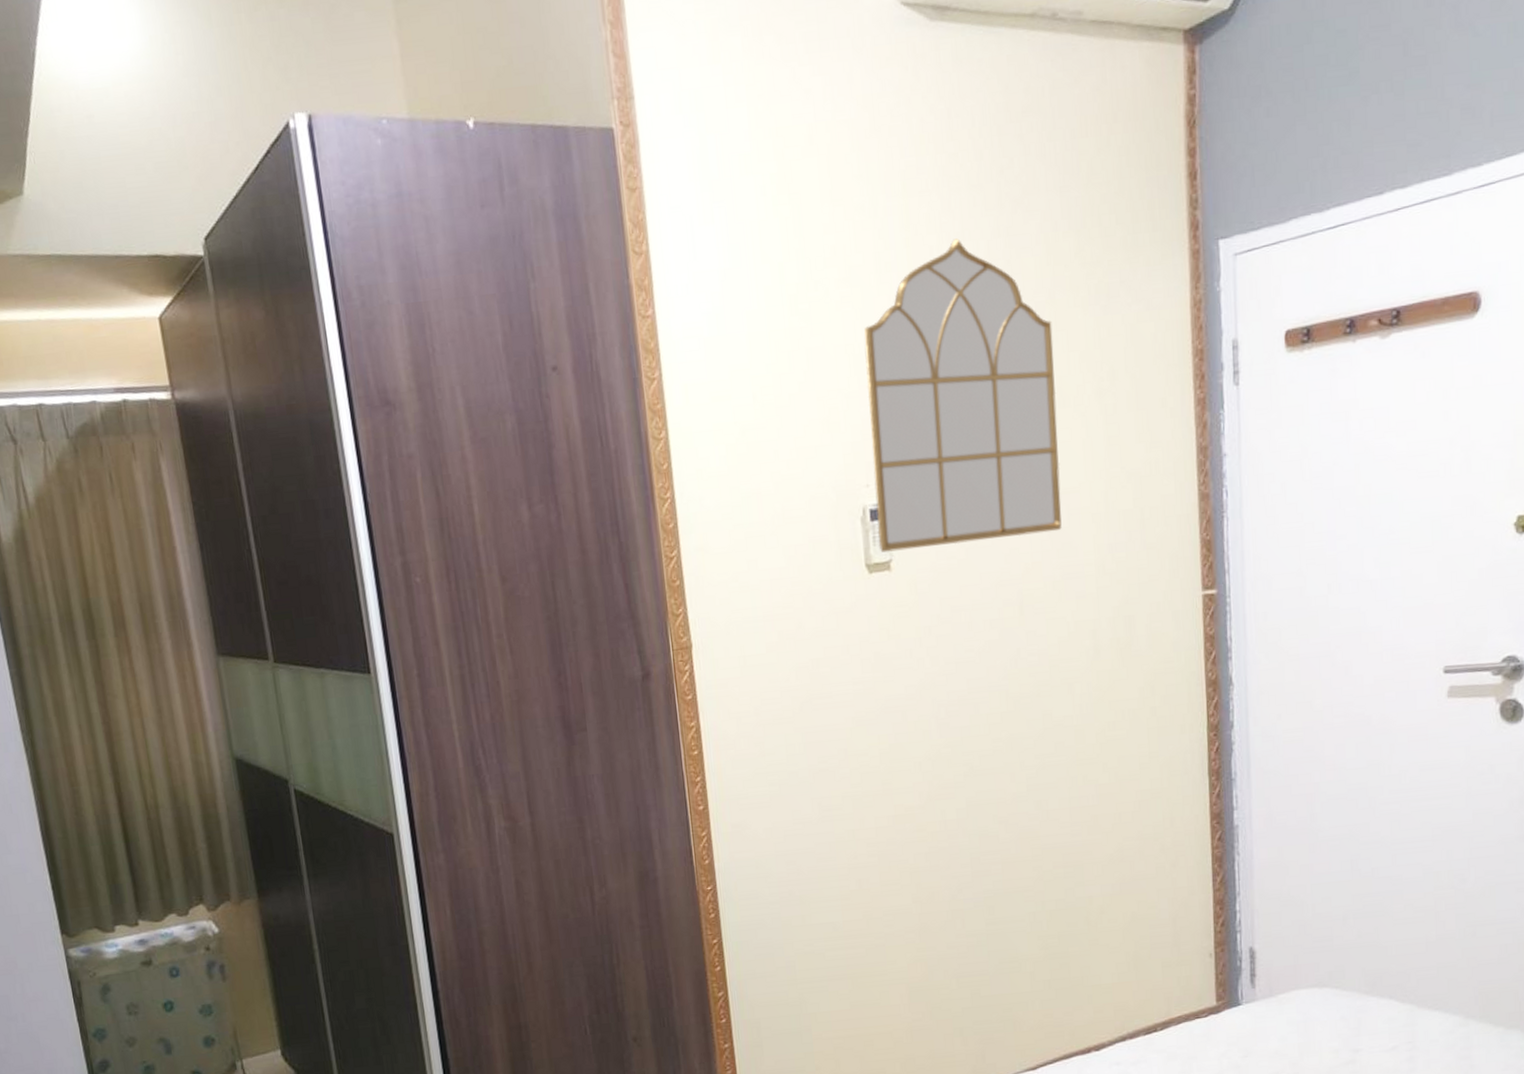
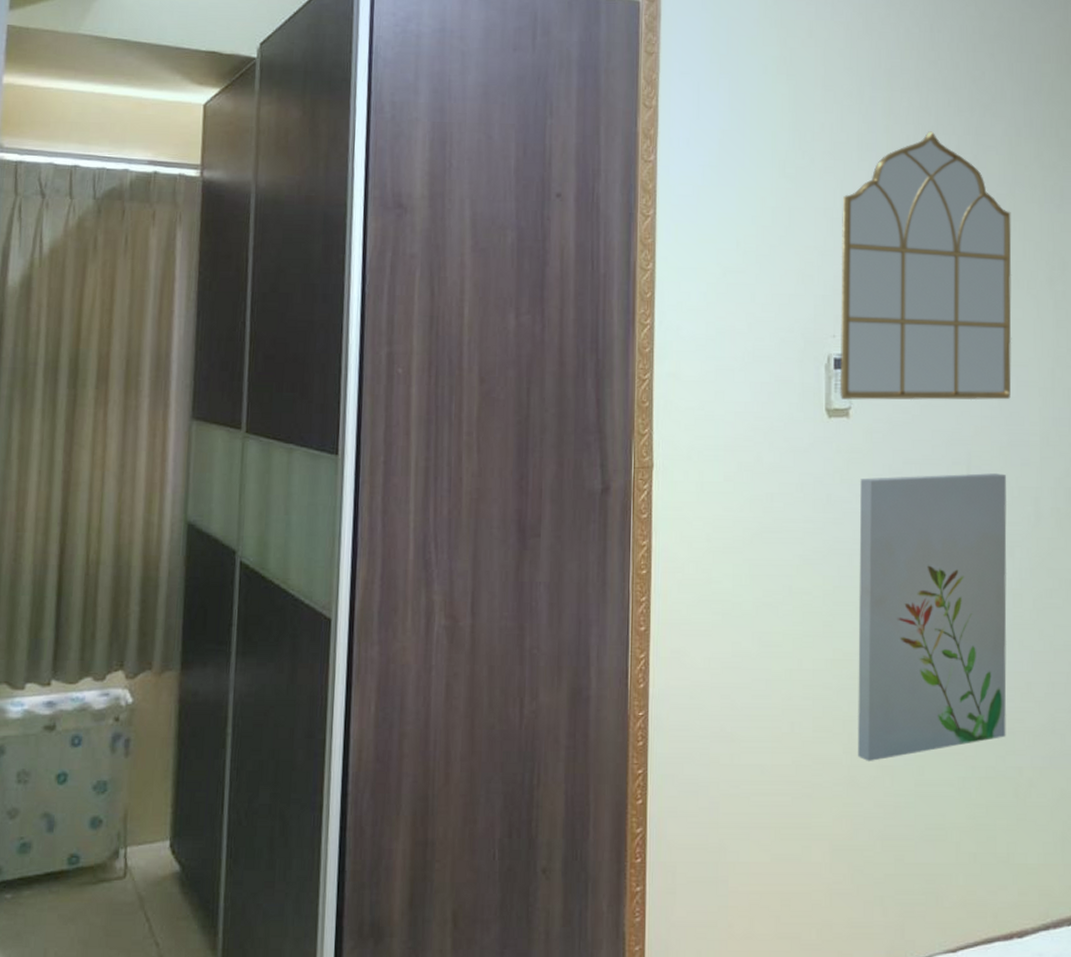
wall art: none [908,609,1075,909] -> present [858,473,1007,762]

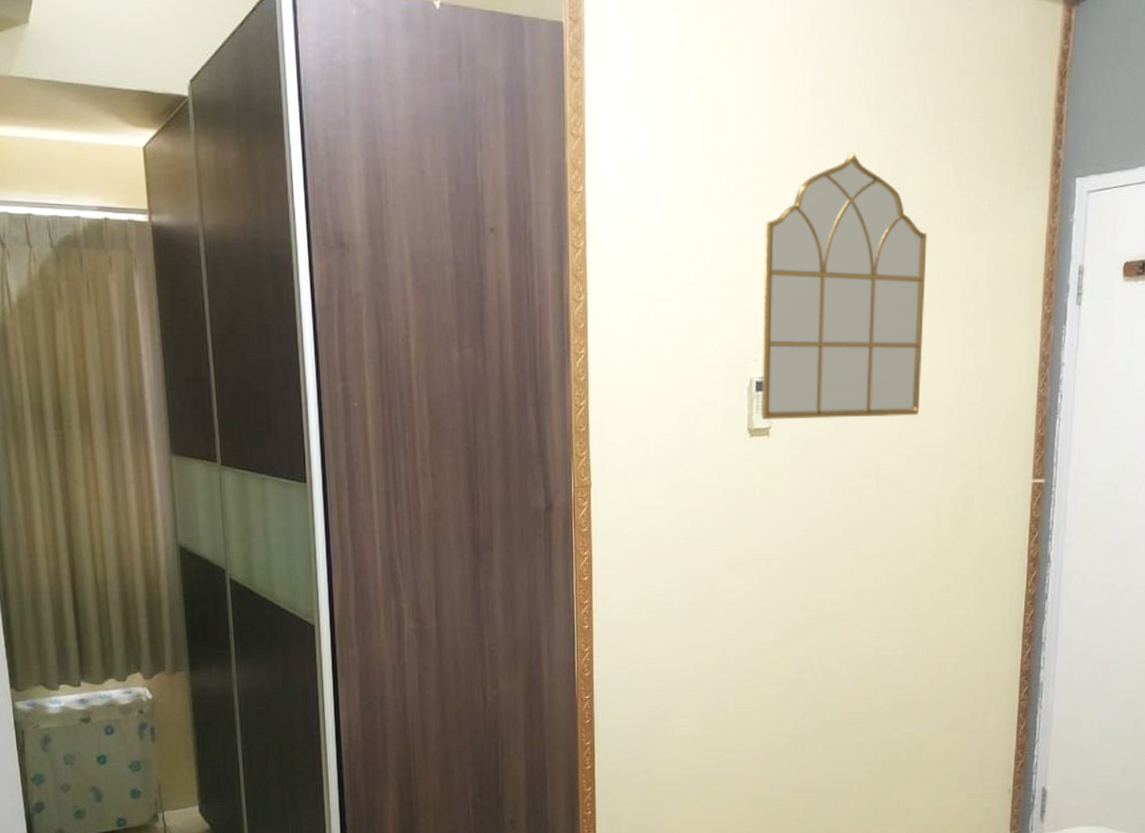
wall art: present [858,473,1007,762] -> none [774,483,911,732]

